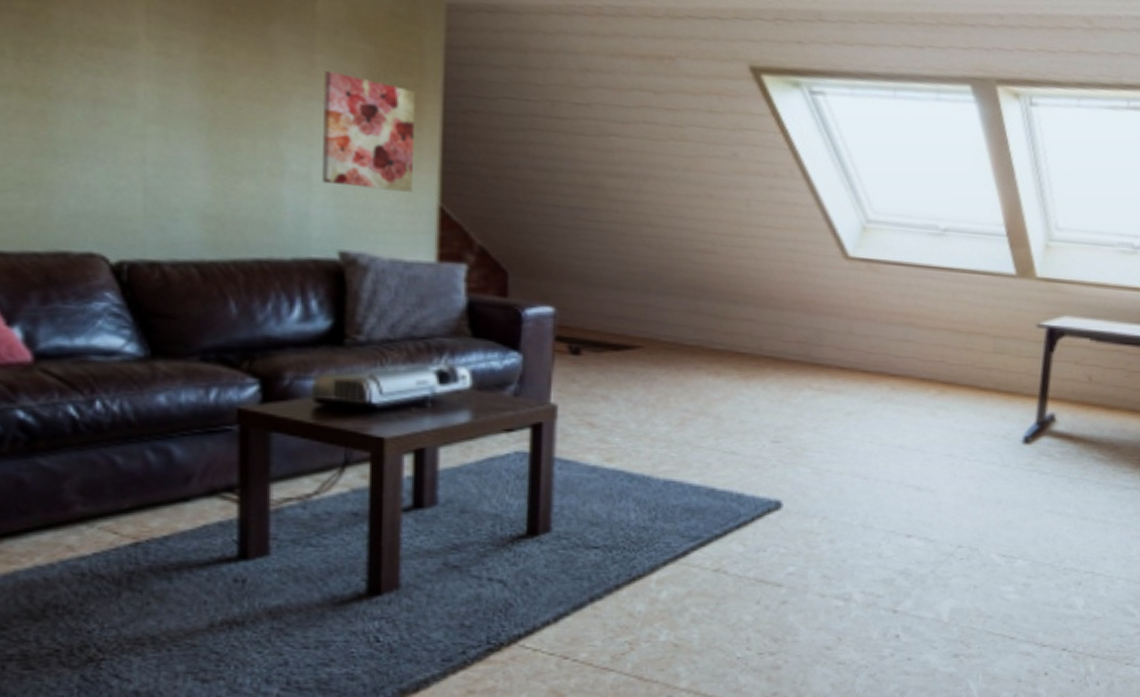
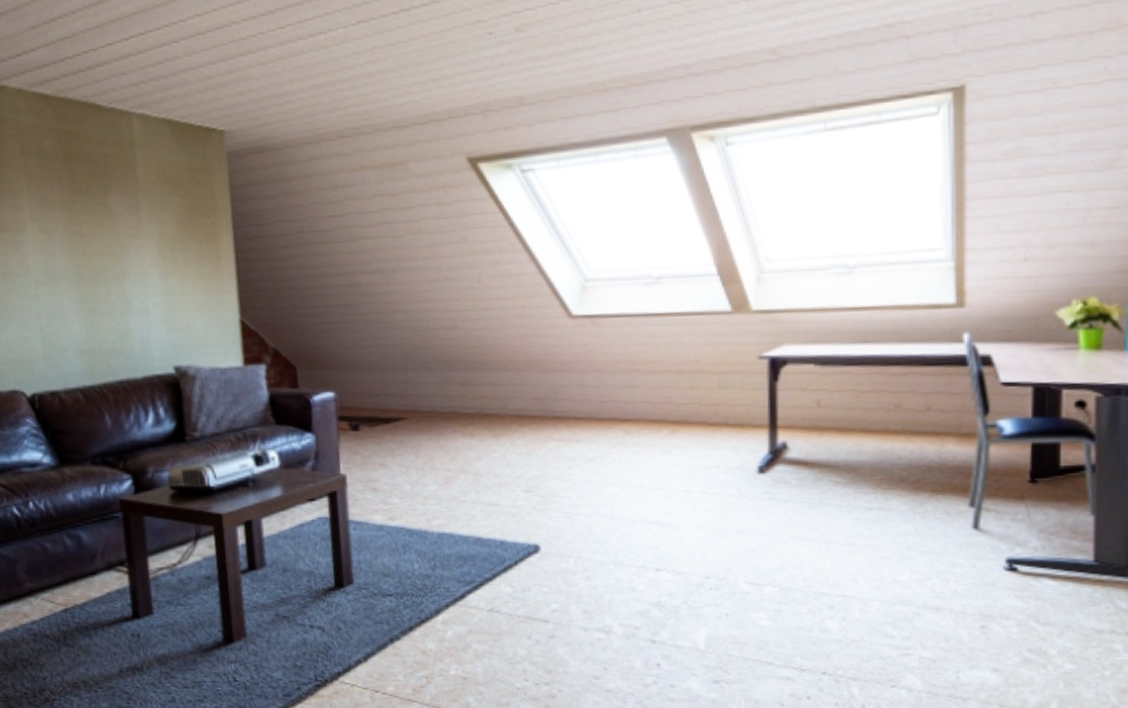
wall art: present [321,70,416,192] -> none [148,222,220,313]

